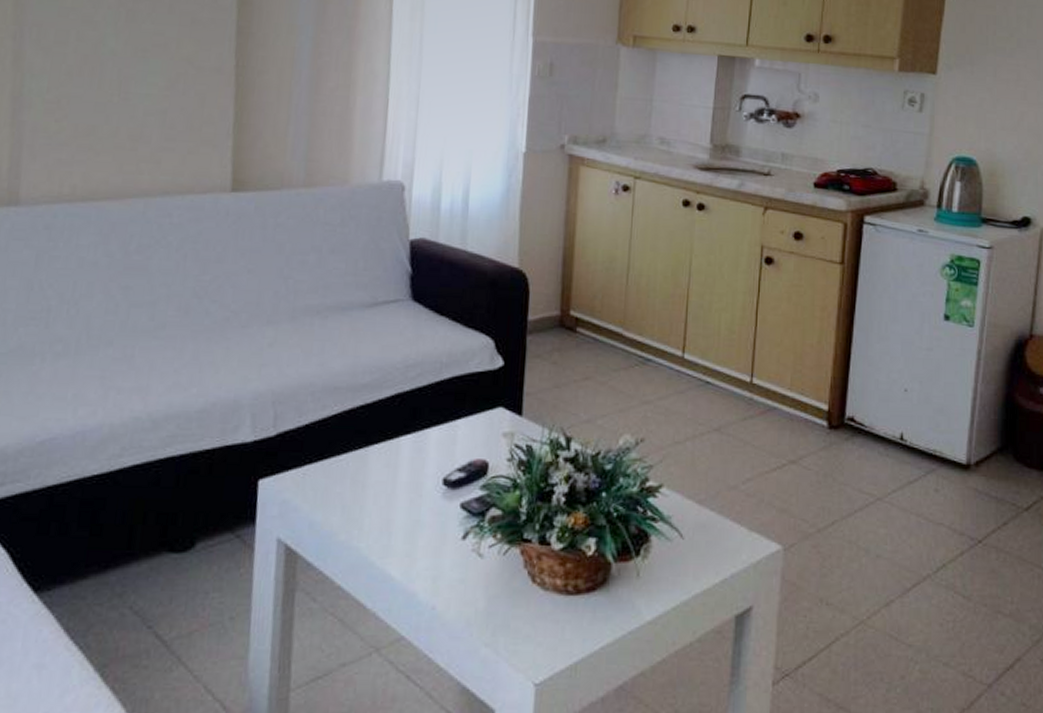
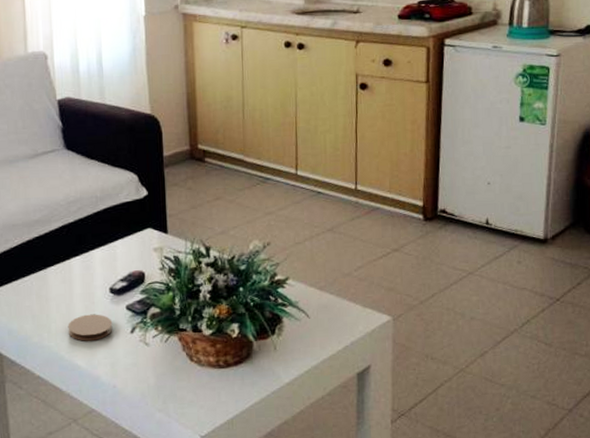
coaster: none [384,510,442,545] -> present [68,314,113,341]

